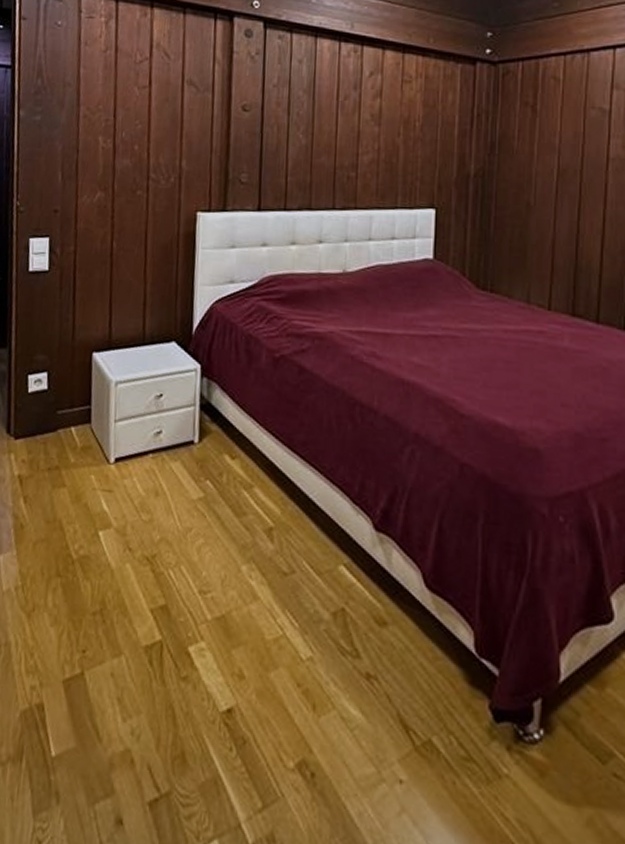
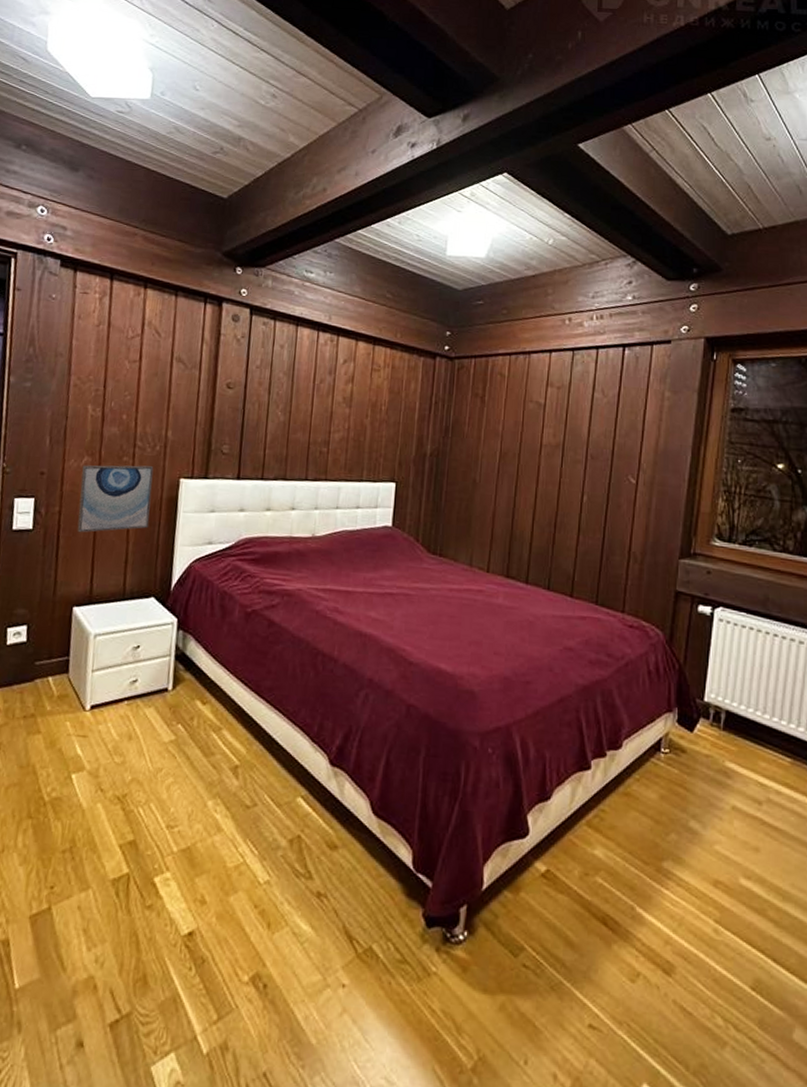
wall art: none [93,199,169,274] -> present [77,465,154,533]

